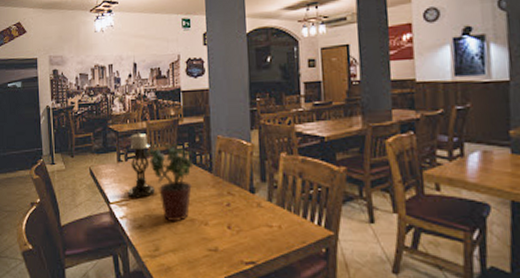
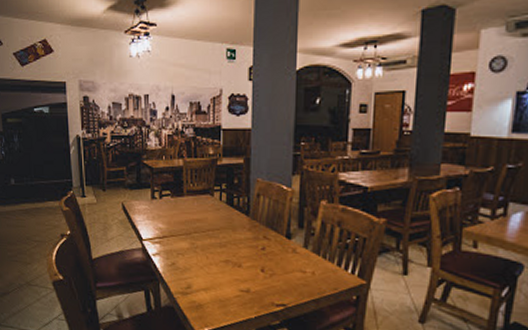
candle holder: present [127,132,155,198] -> none [161,170,189,237]
potted plant: present [144,143,192,221] -> none [179,182,229,262]

